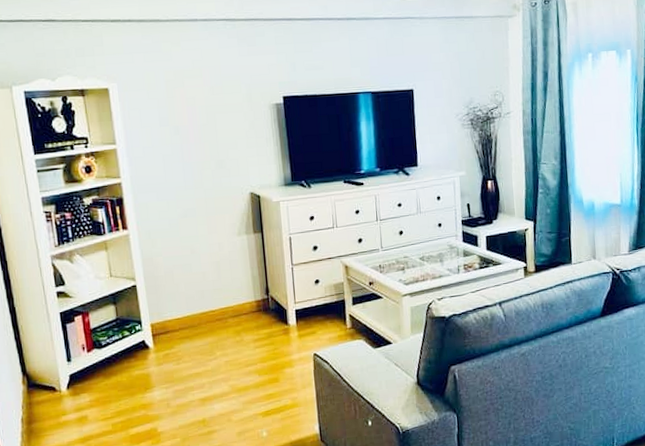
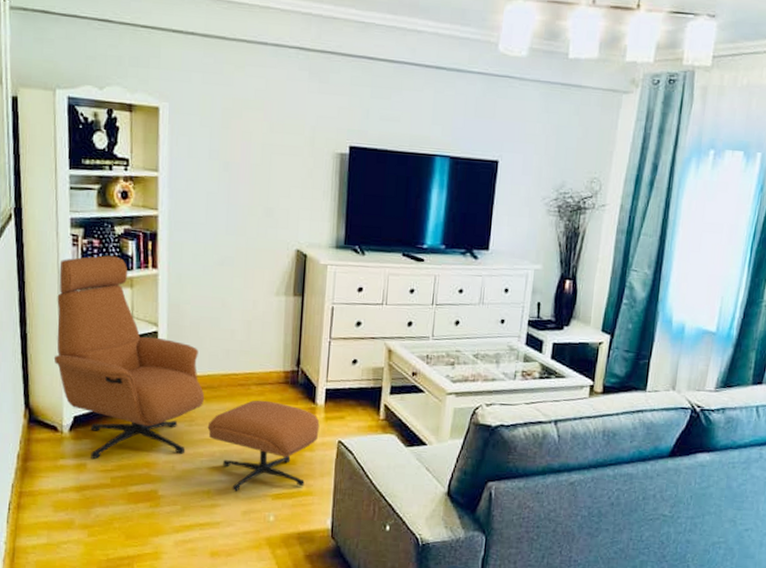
armchair: none [37,224,295,416] -> present [53,255,320,492]

